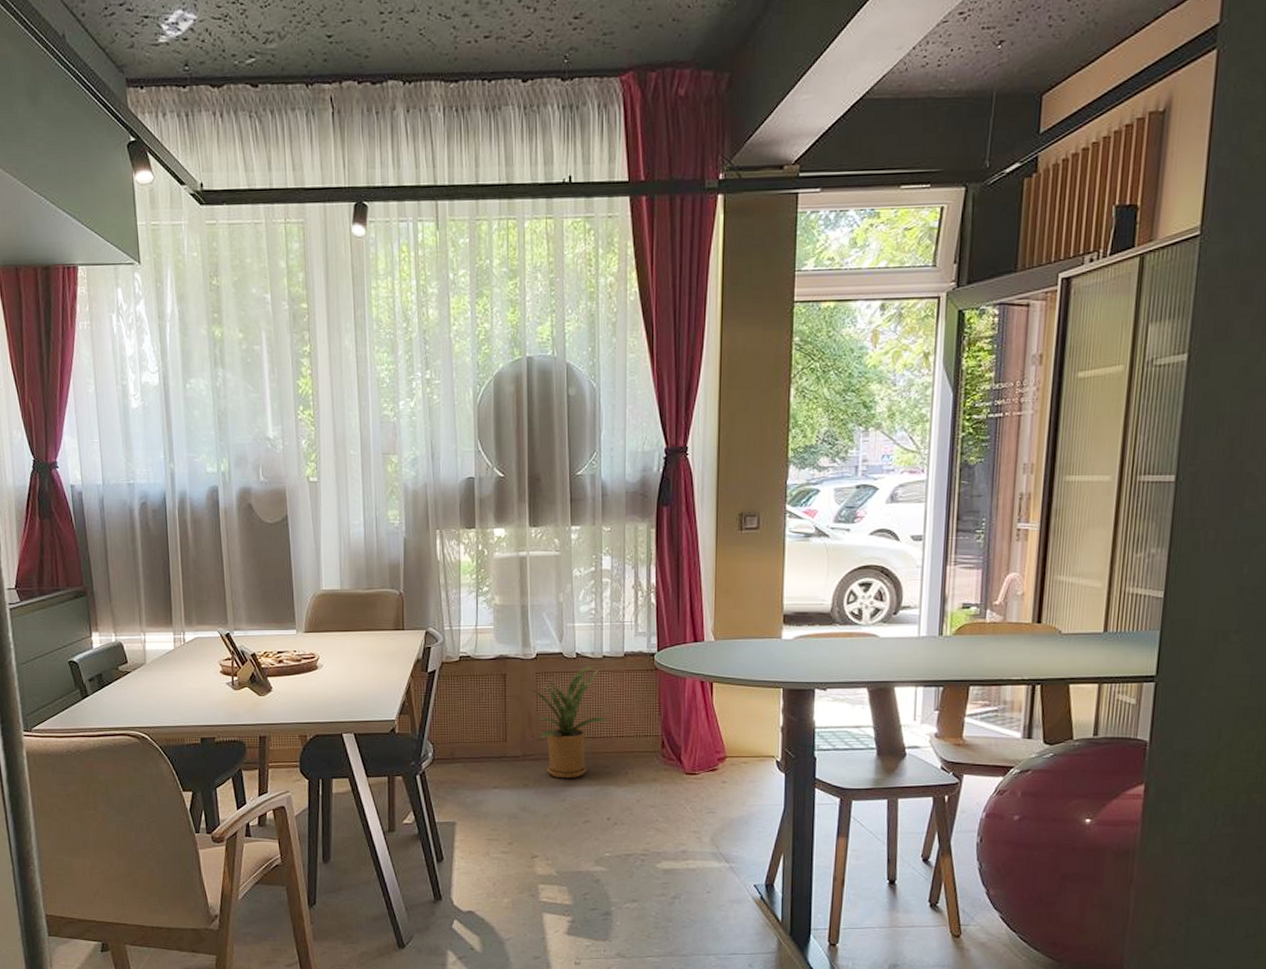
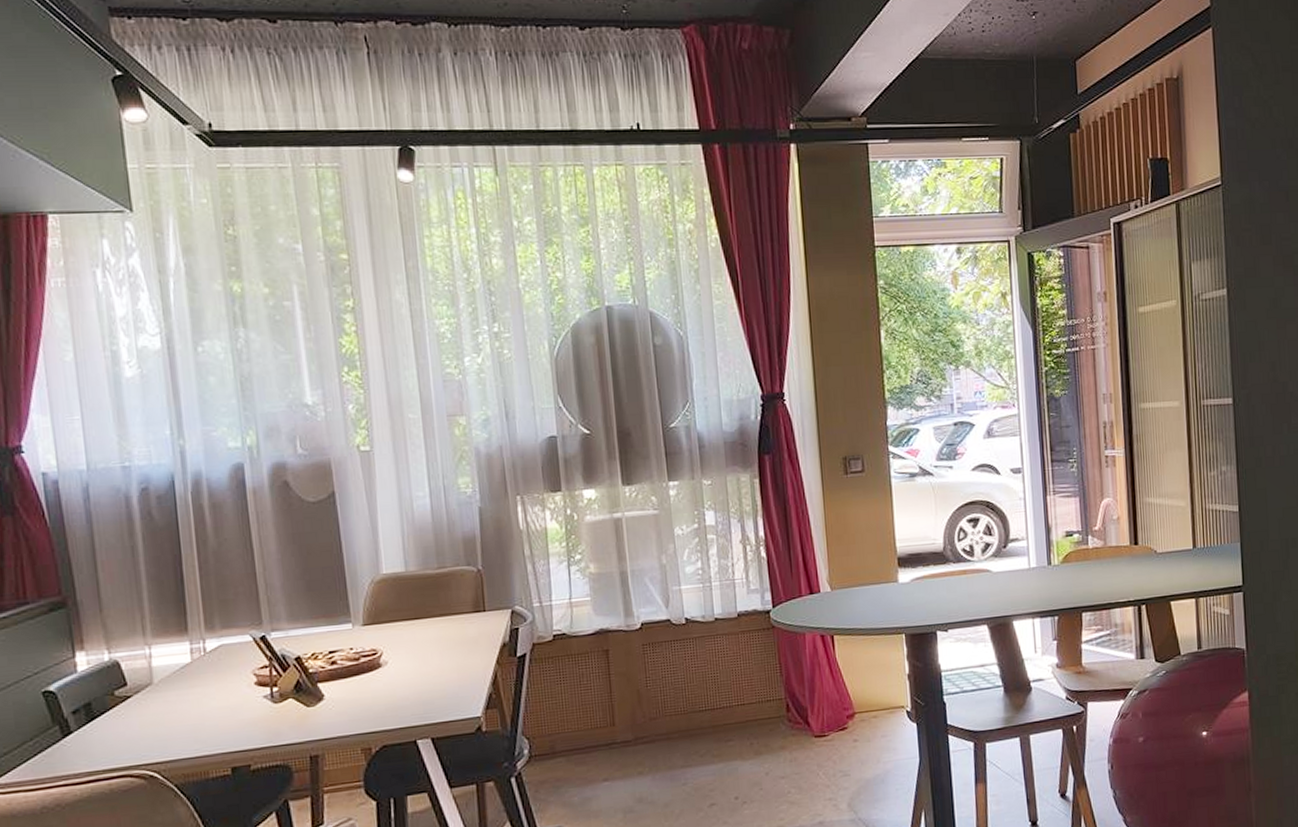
house plant: present [524,664,609,779] -> none [630,628,728,760]

